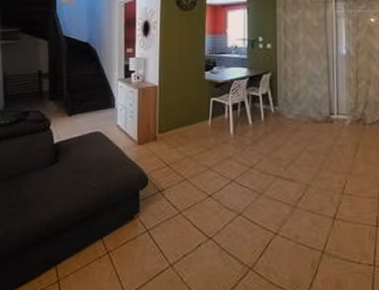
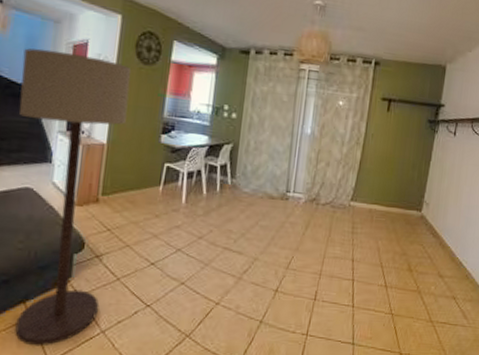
floor lamp: none [86,10,174,281] -> present [15,48,131,347]

